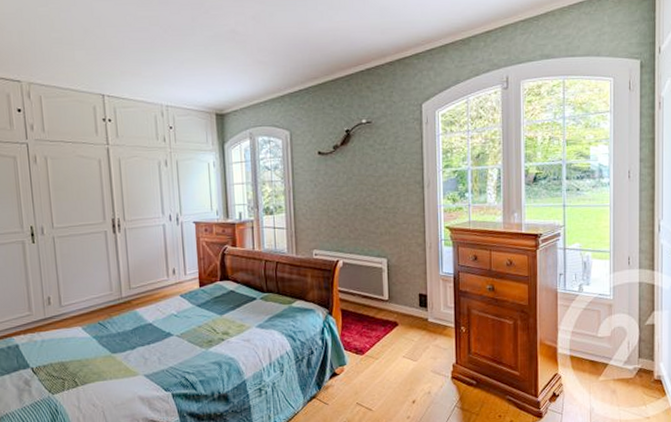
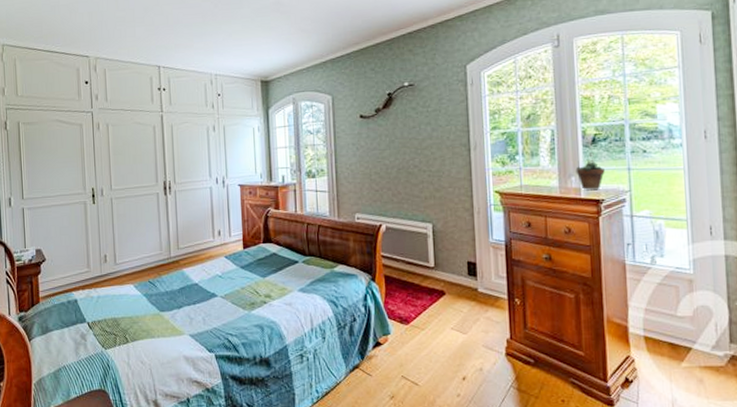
succulent plant: none [518,190,543,226] -> present [575,152,605,191]

